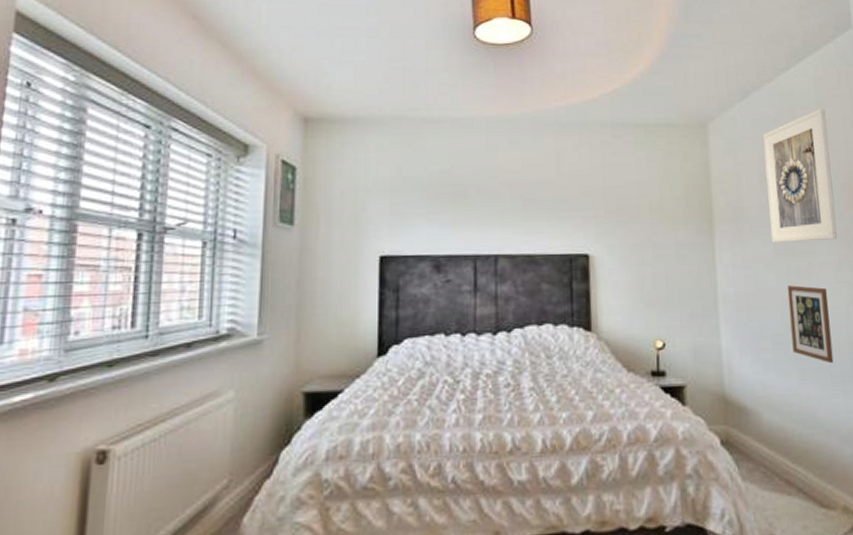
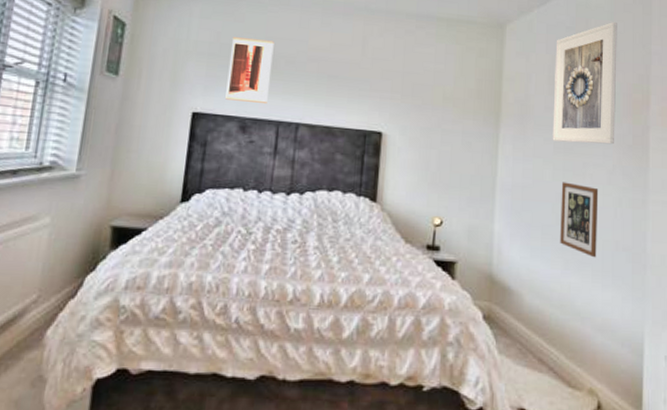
wall art: none [414,169,462,238] -> present [225,37,274,103]

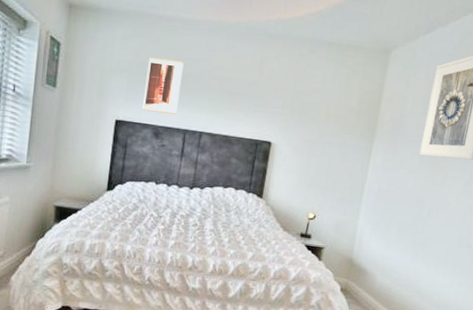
picture frame: present [560,182,599,258] -> none [413,189,454,252]

